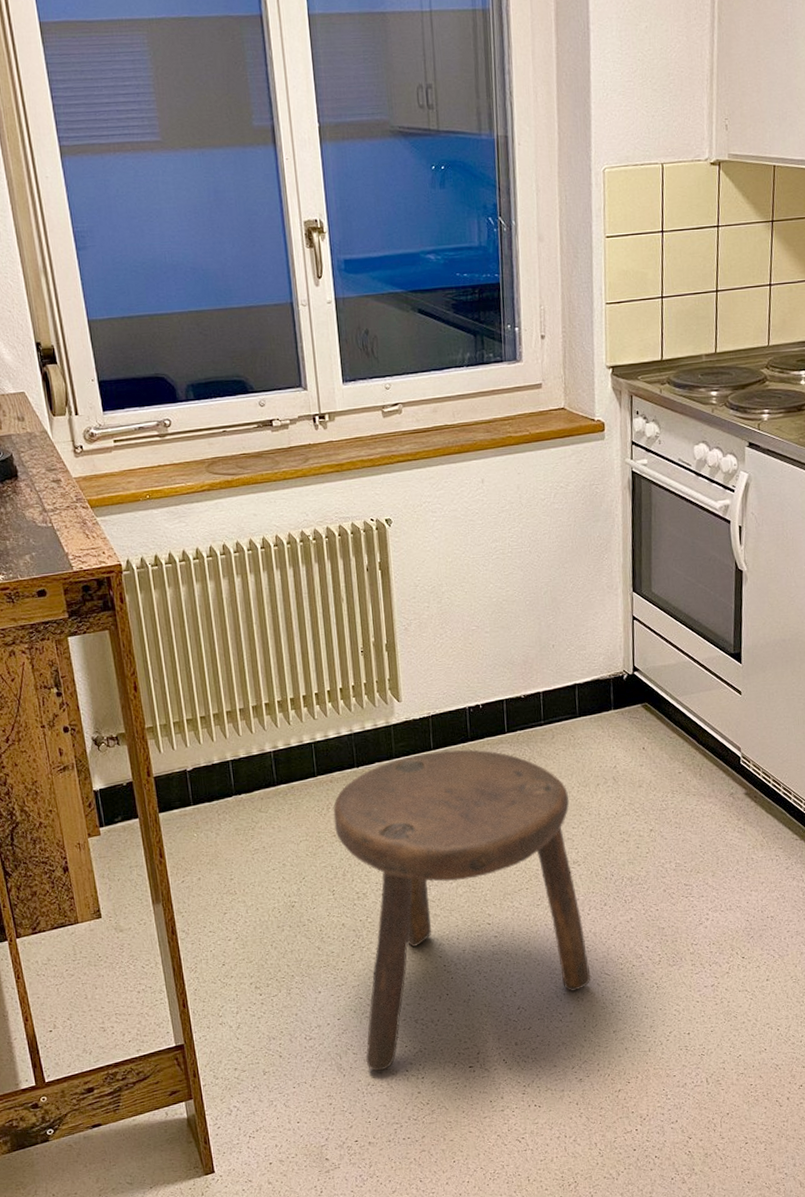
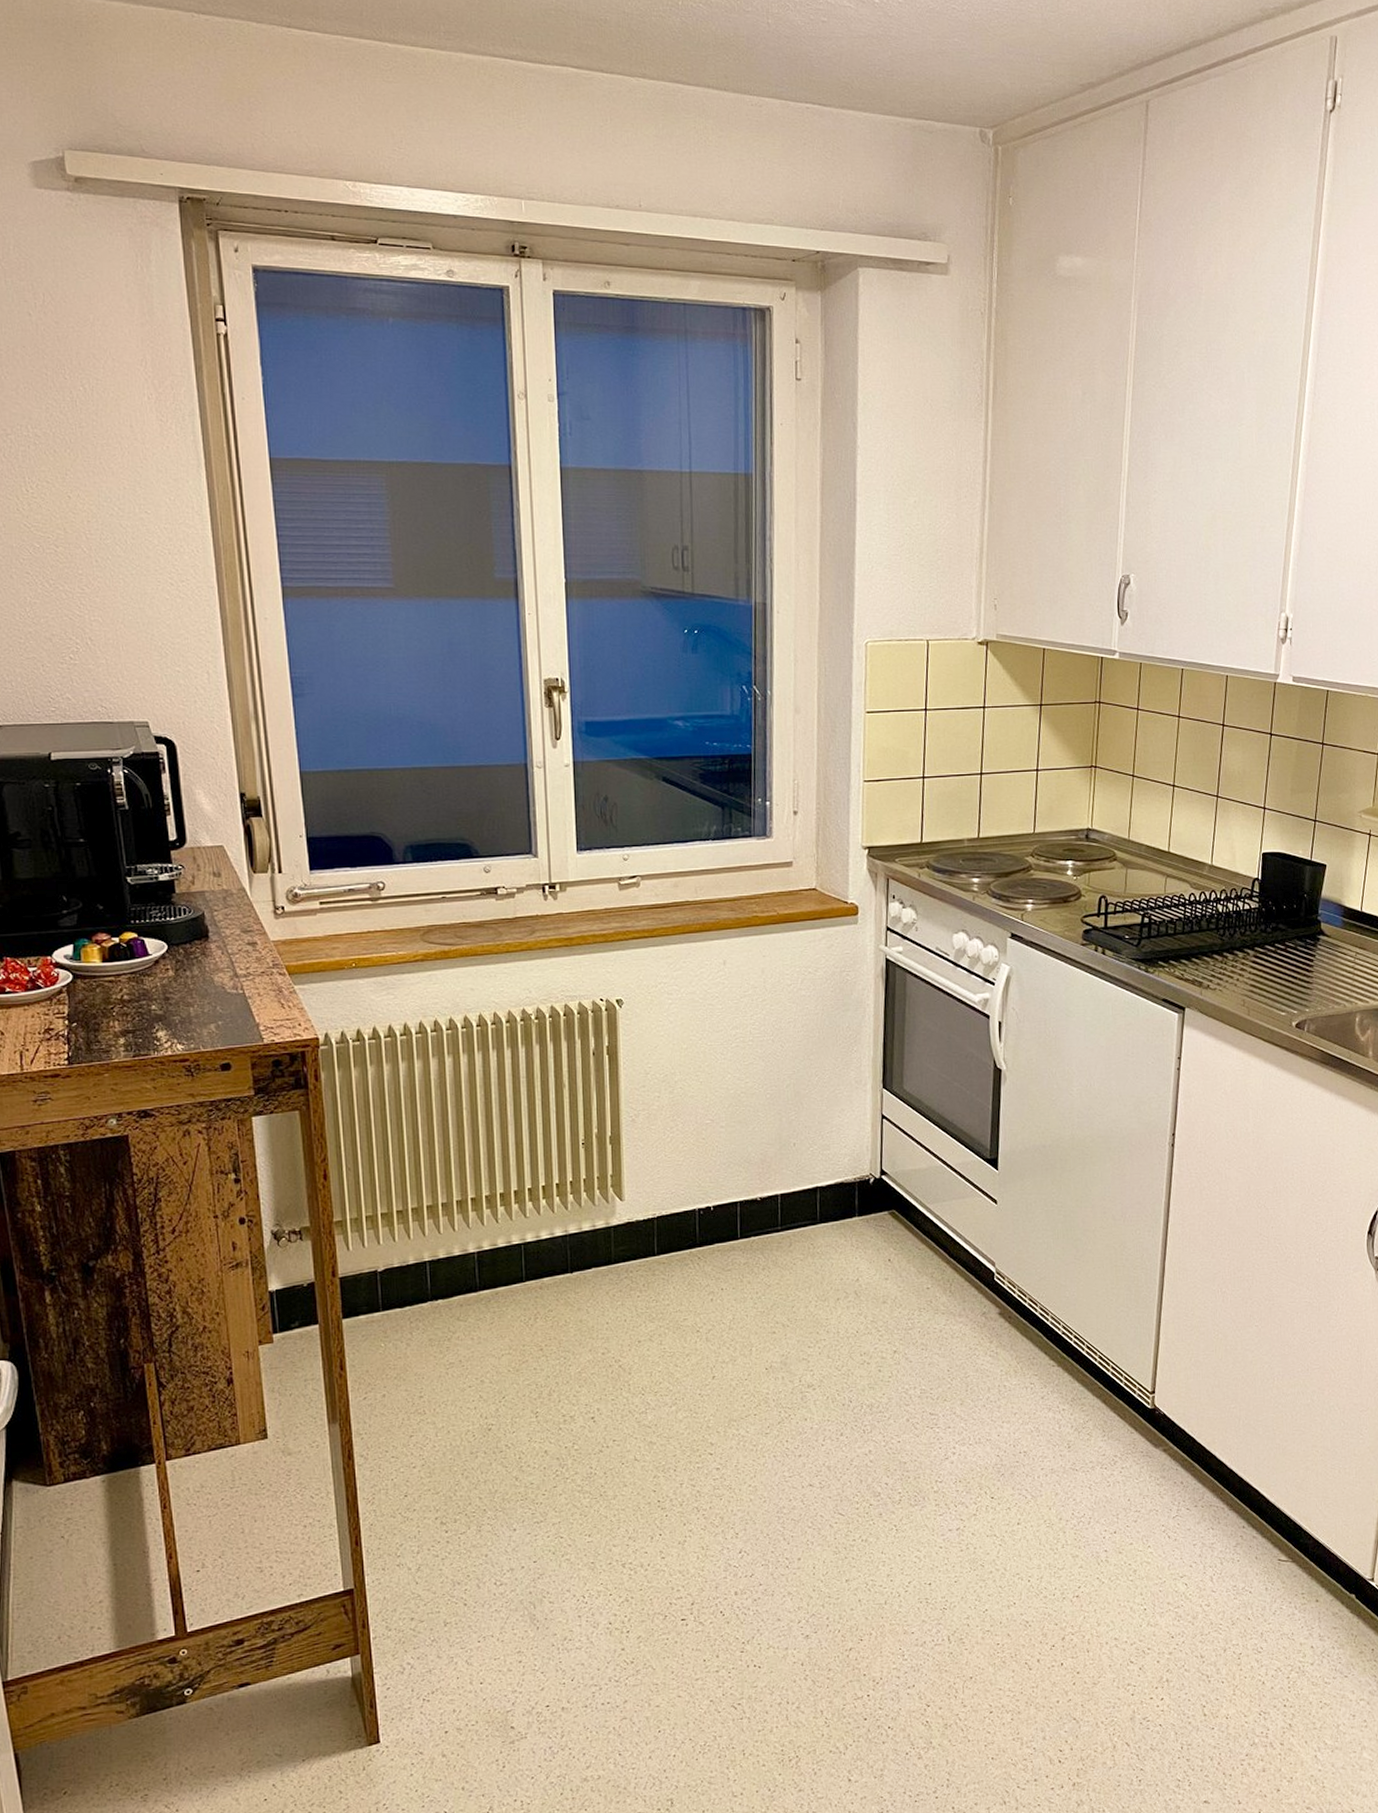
stool: present [333,749,591,1071] -> none [541,1256,823,1624]

